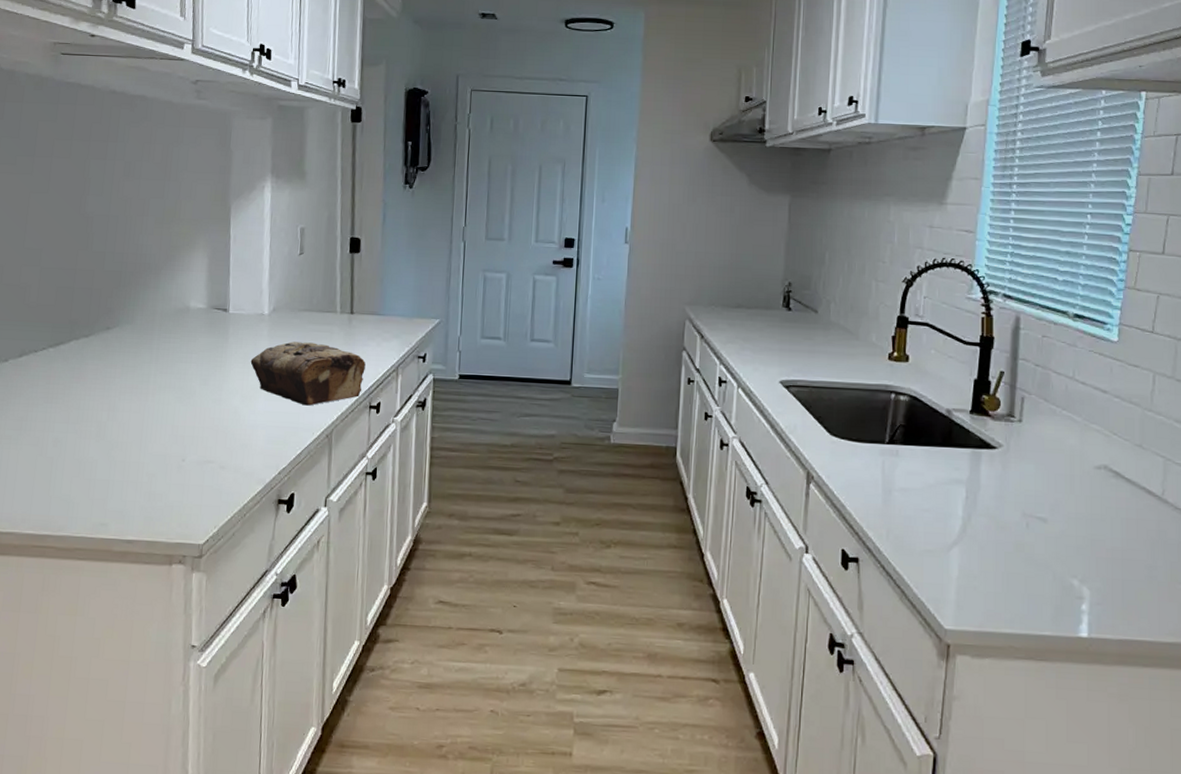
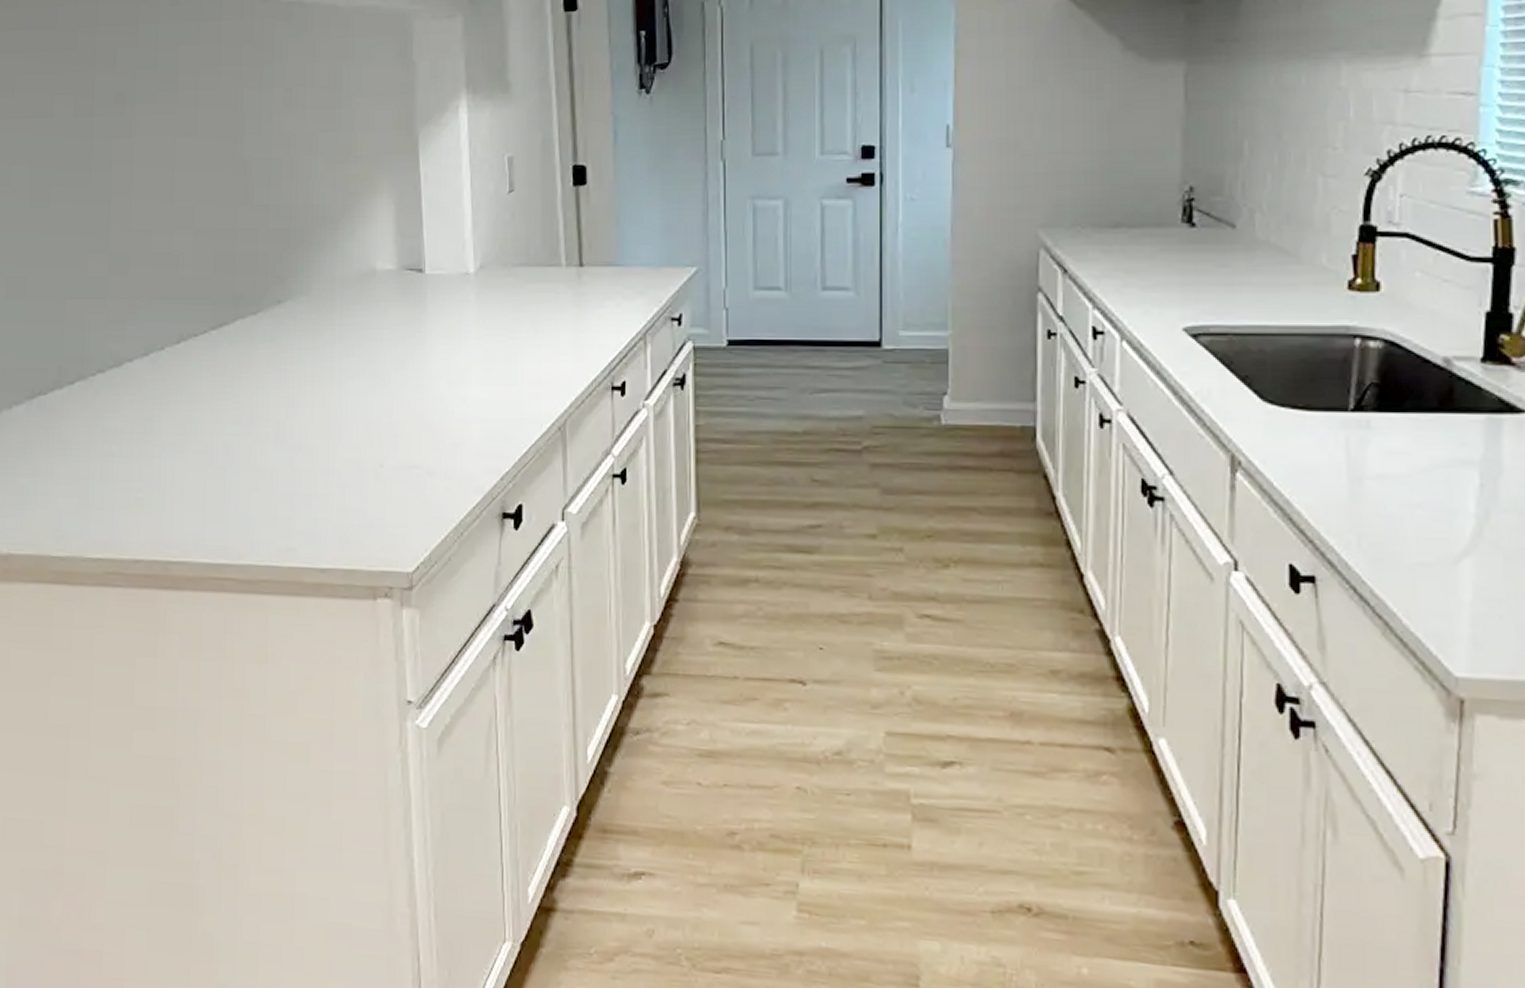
bread loaf: present [250,341,366,406] -> none [456,307,603,390]

